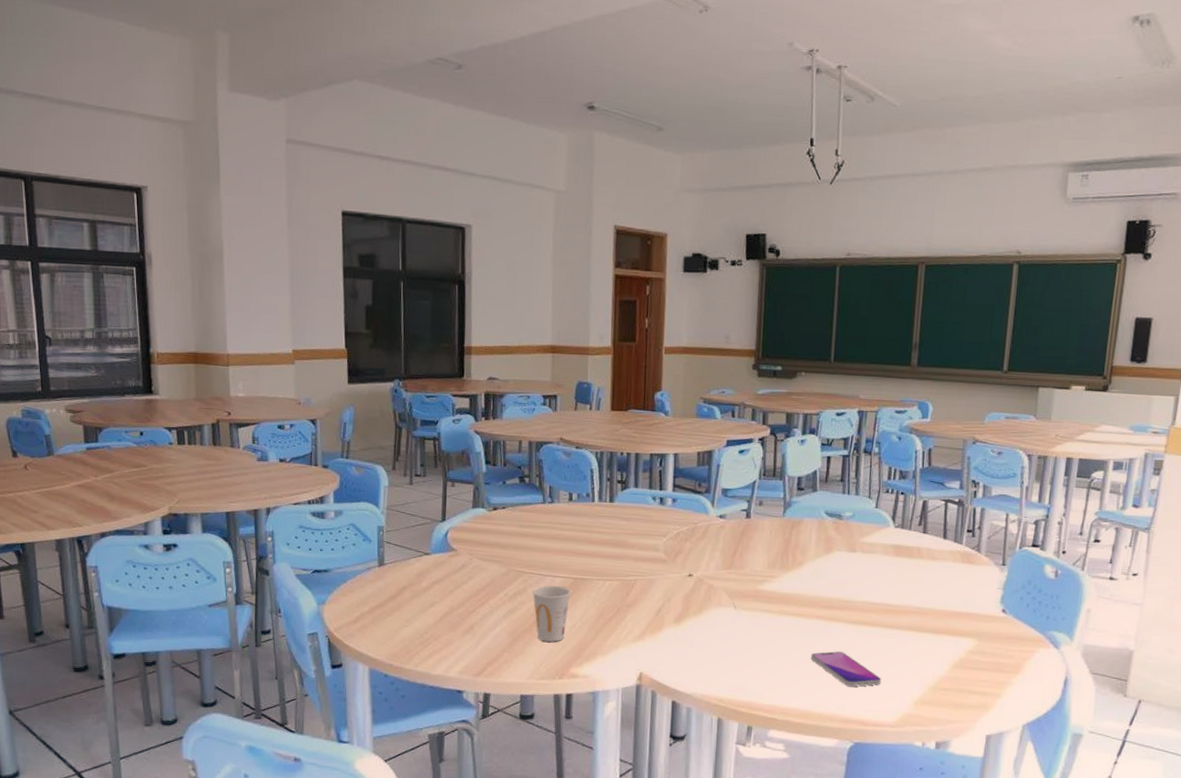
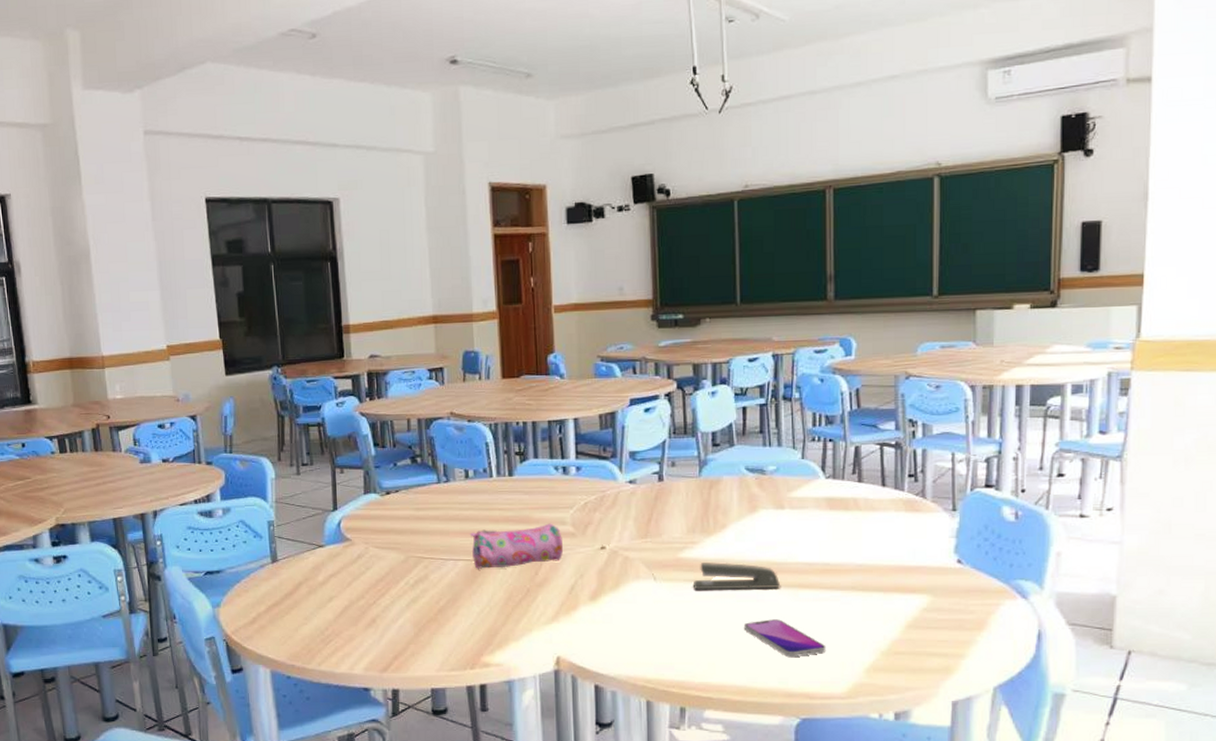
cup: present [532,586,571,642] -> none [434,570,476,630]
pencil case: none [568,549,655,587] -> present [469,523,564,569]
stapler: none [768,596,847,624] -> present [692,562,781,590]

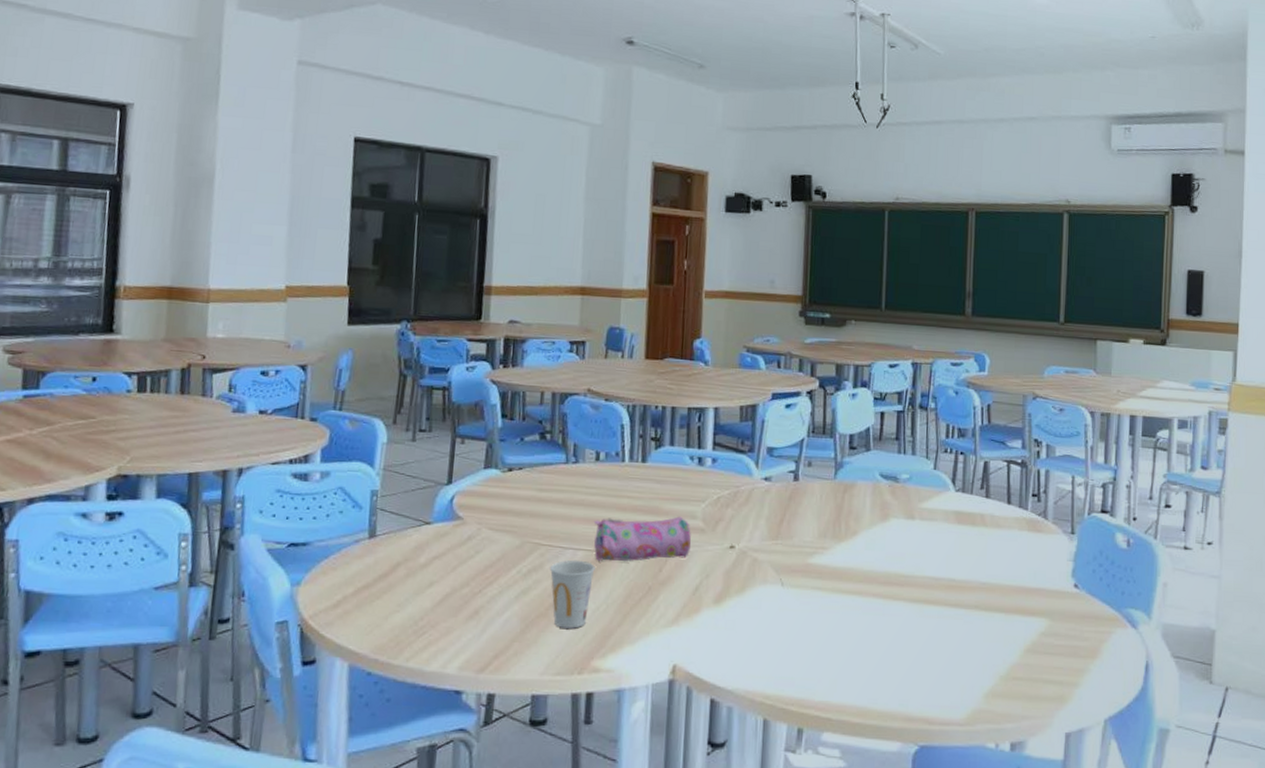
cup: none [434,570,476,630] -> present [549,560,595,629]
stapler: present [692,562,781,590] -> none [820,570,907,603]
smartphone: present [744,619,826,657] -> none [868,635,948,677]

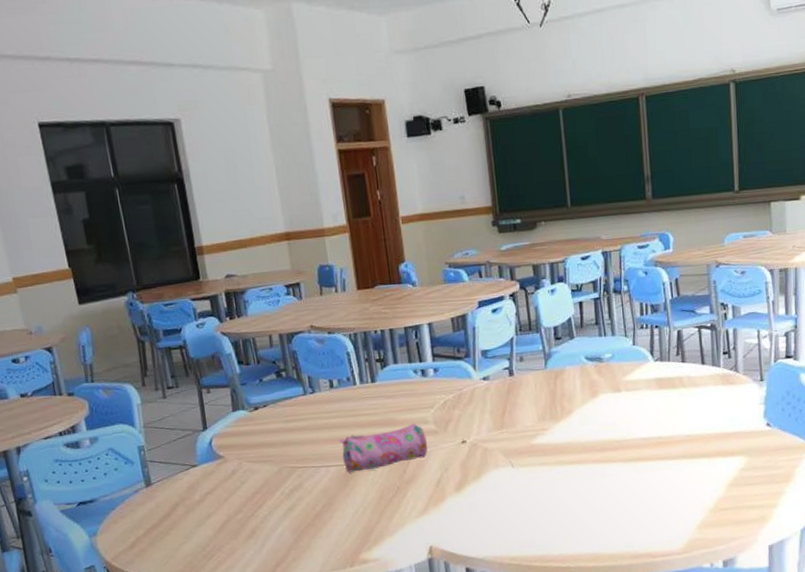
cup: present [549,560,595,629] -> none [308,475,349,533]

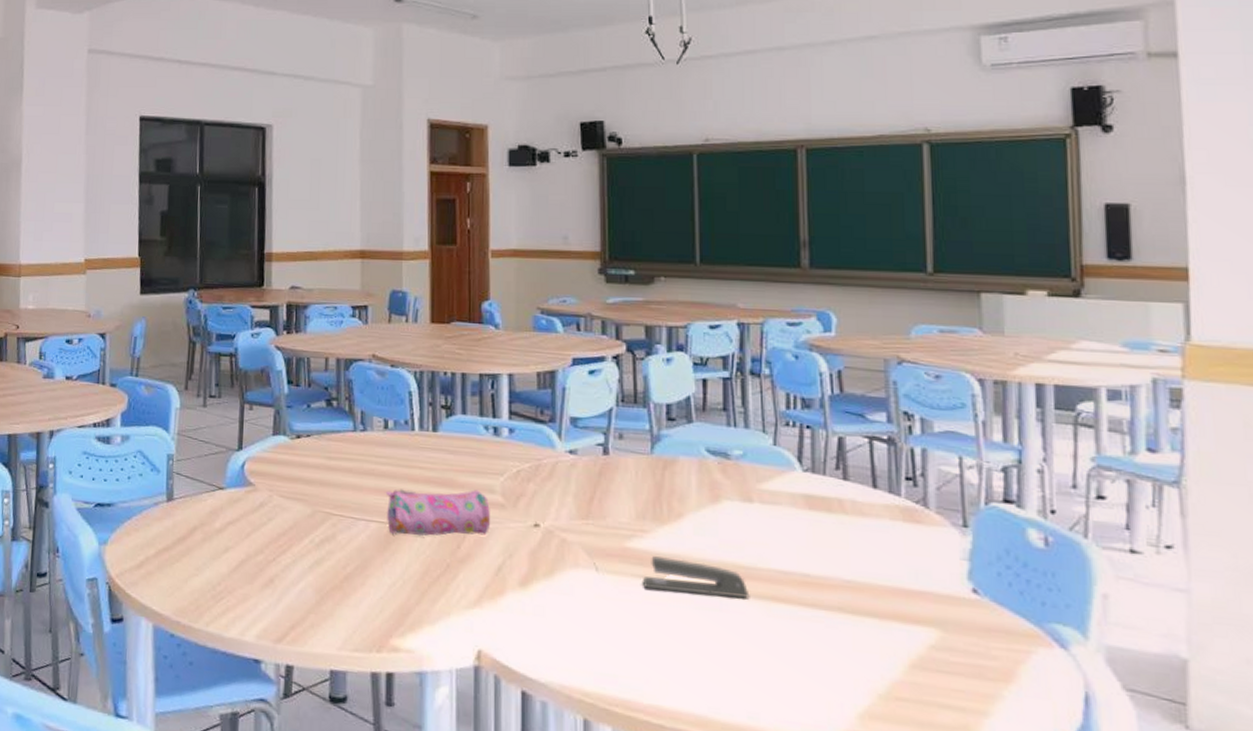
stapler: none [546,444,623,472] -> present [642,556,750,598]

